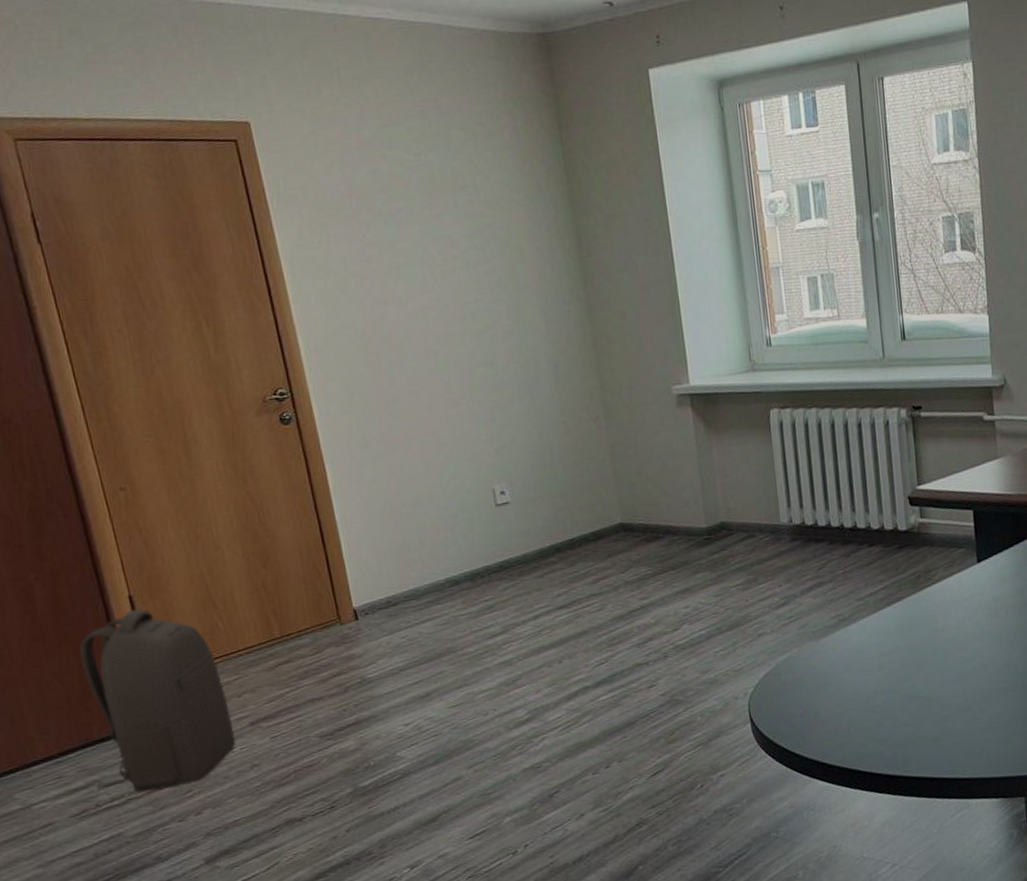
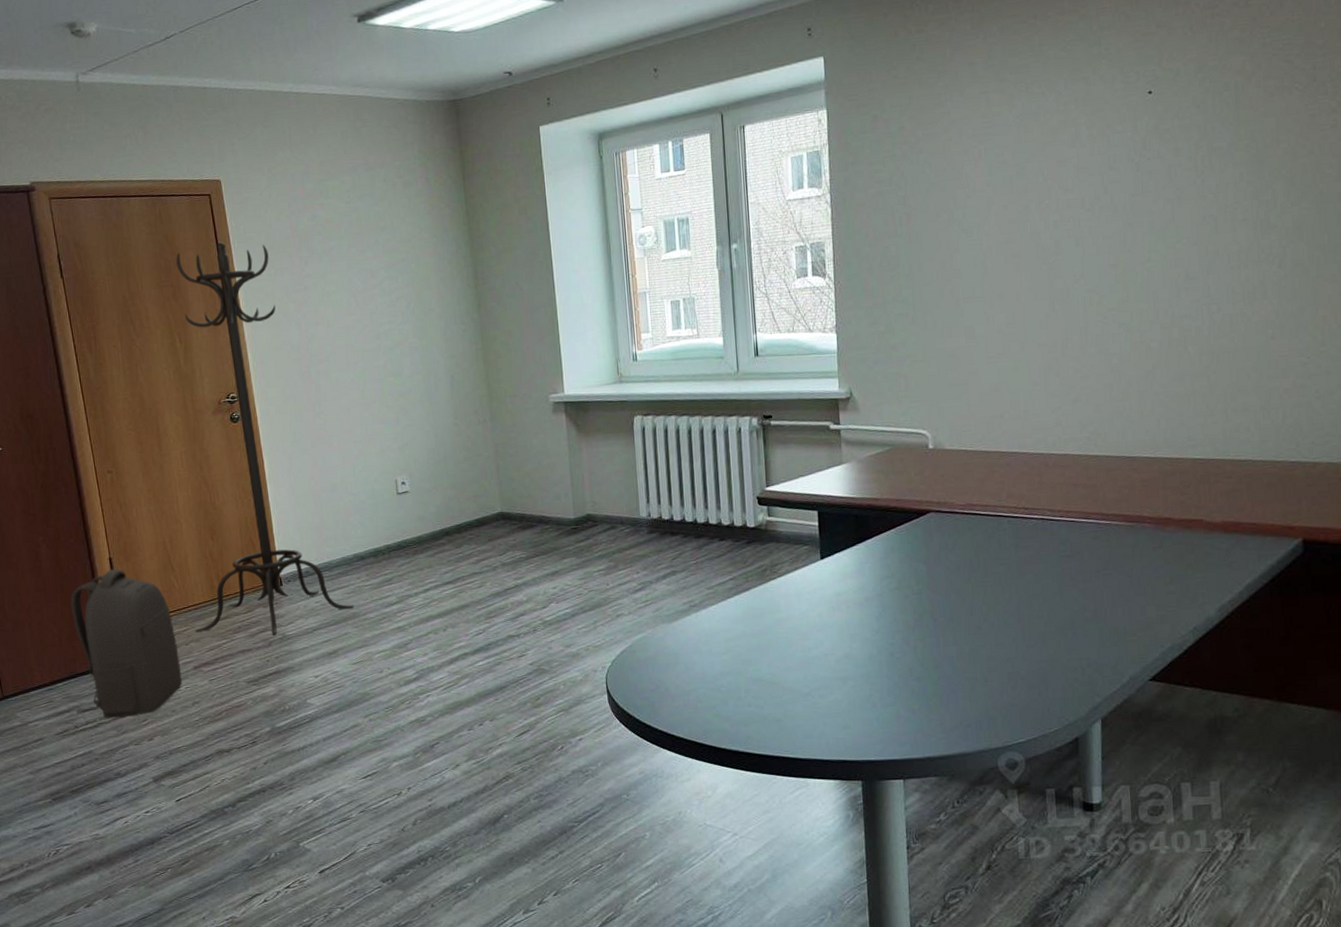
coatrack: none [195,199,450,681] -> present [176,241,355,635]

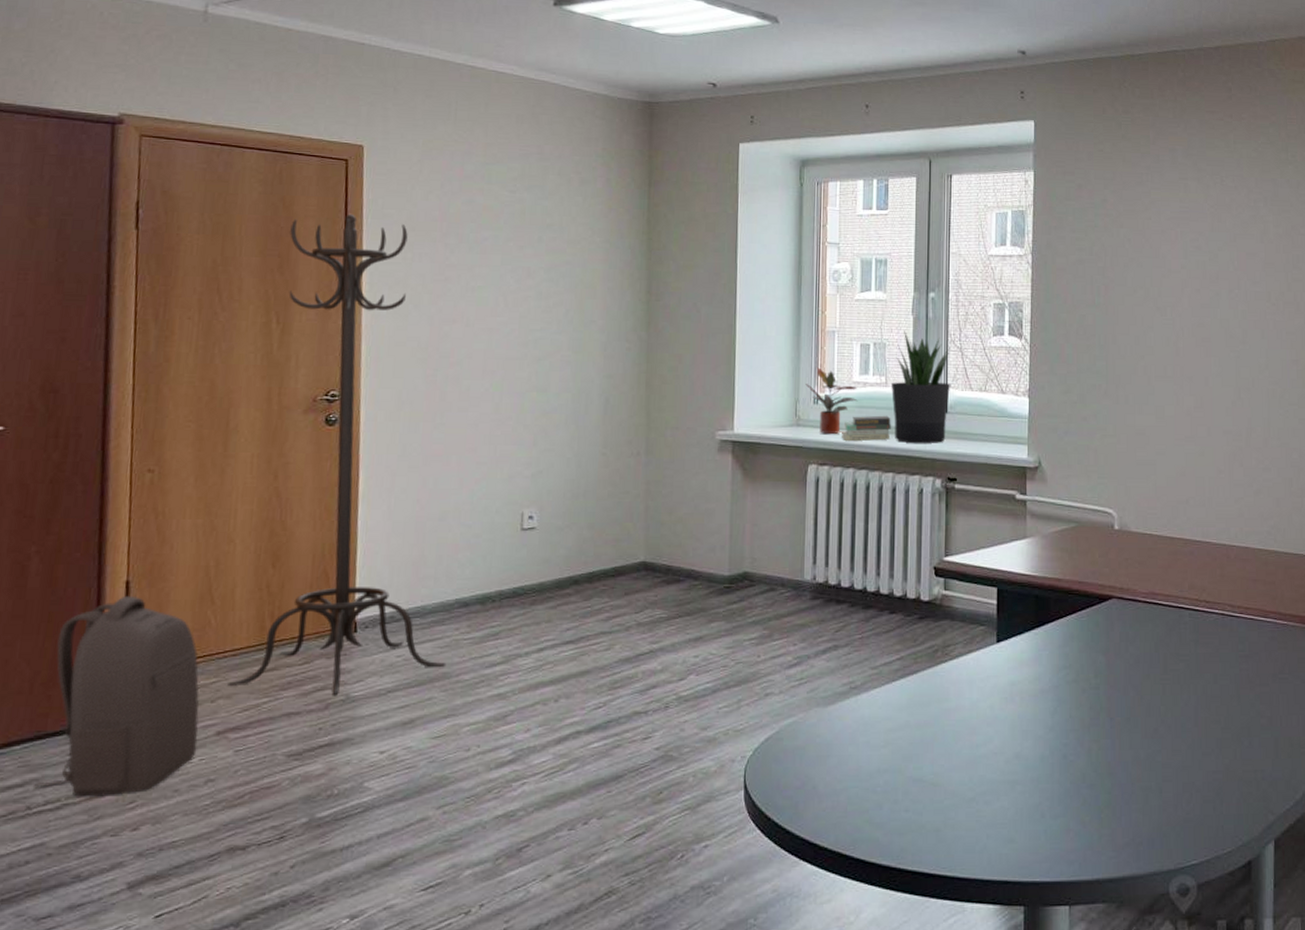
potted plant: none [624,327,673,387] -> present [805,367,858,434]
books: none [661,364,706,392] -> present [842,415,891,442]
planter: none [703,283,759,388] -> present [891,330,950,443]

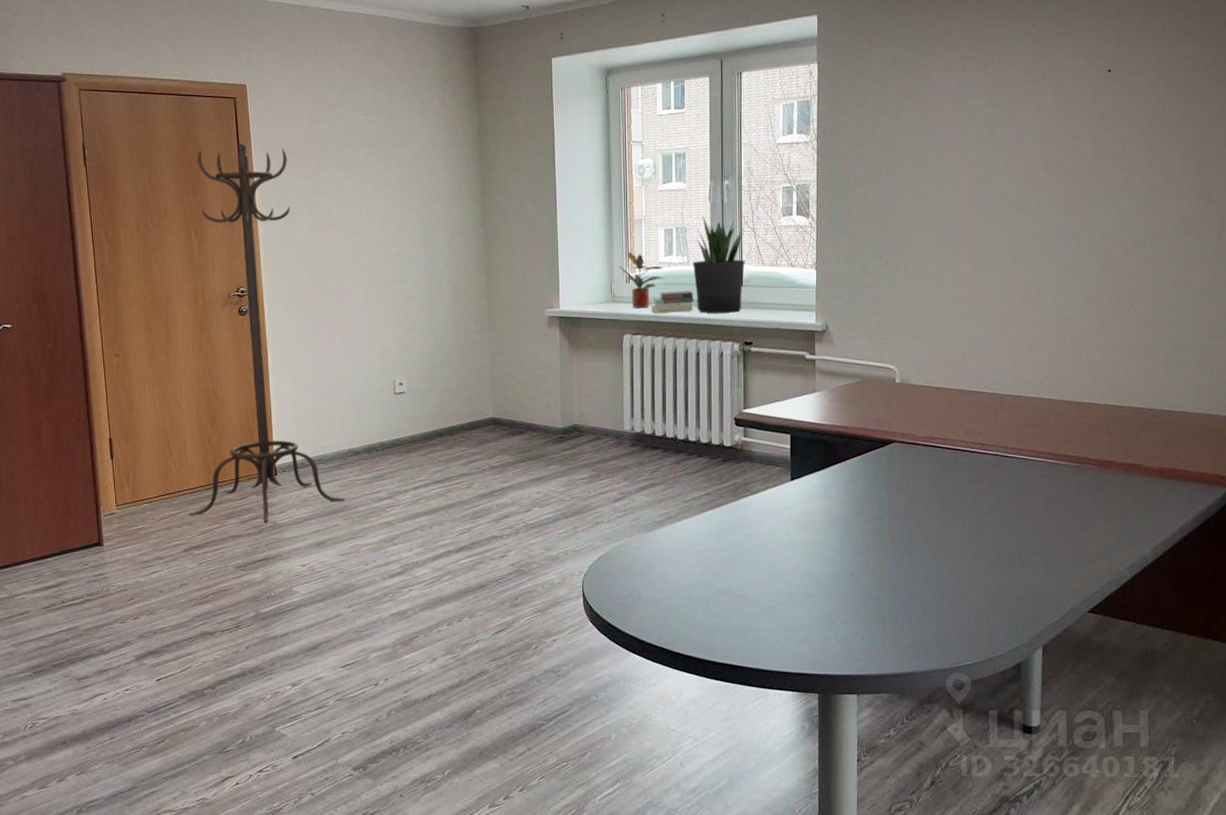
backpack: present [34,595,199,797] -> none [65,449,172,595]

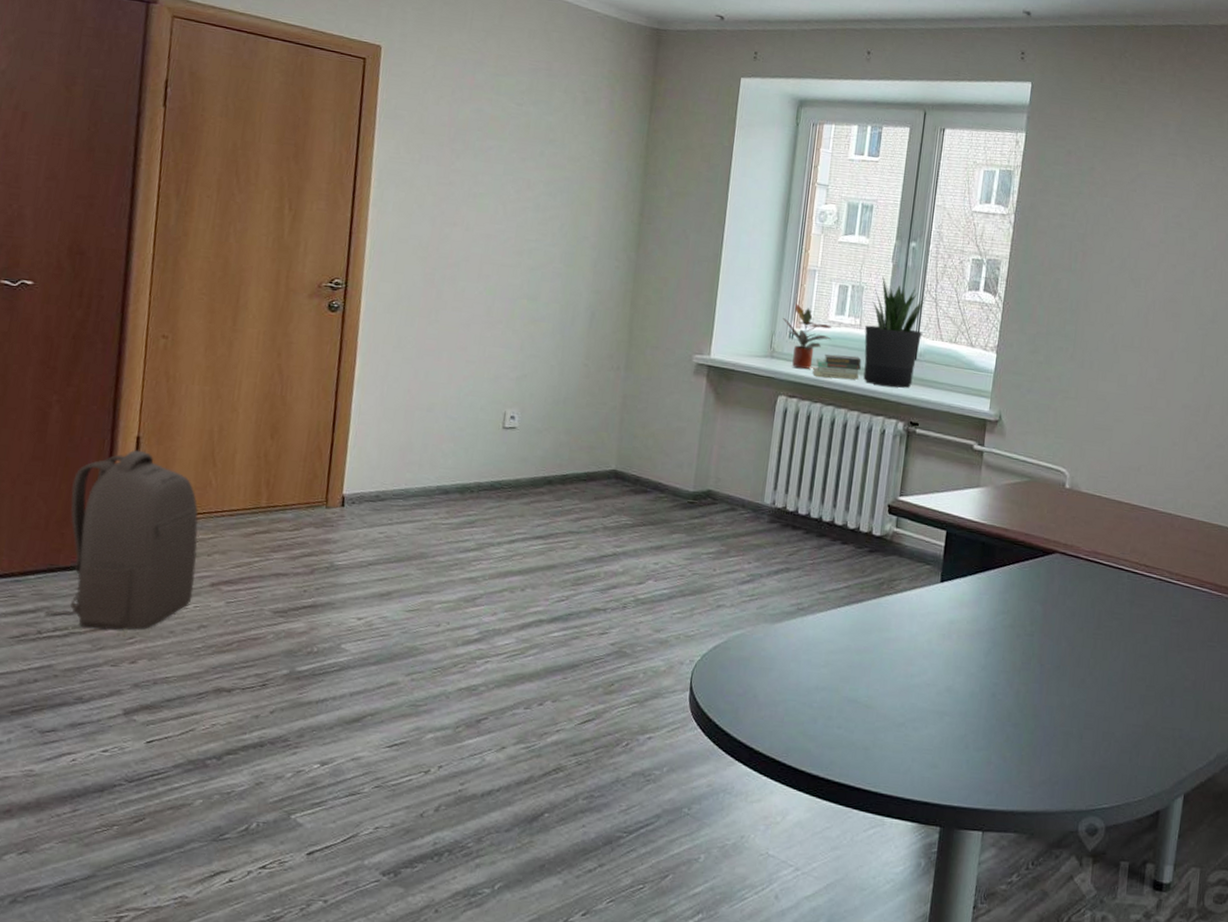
backpack: none [65,449,172,595] -> present [45,450,198,630]
coatrack: present [188,142,346,522] -> none [223,111,424,562]

